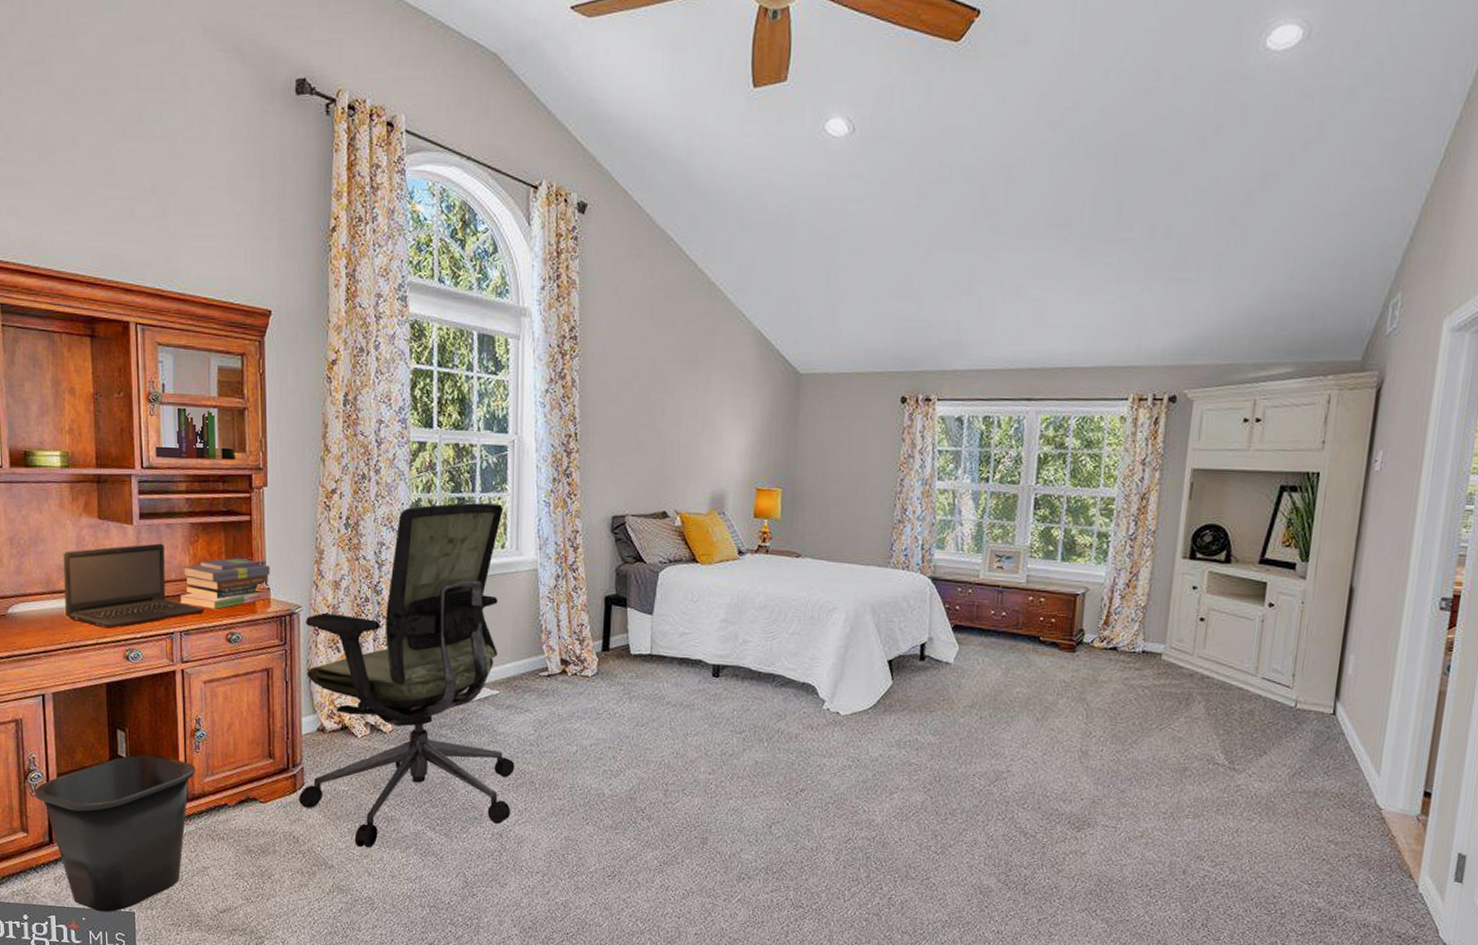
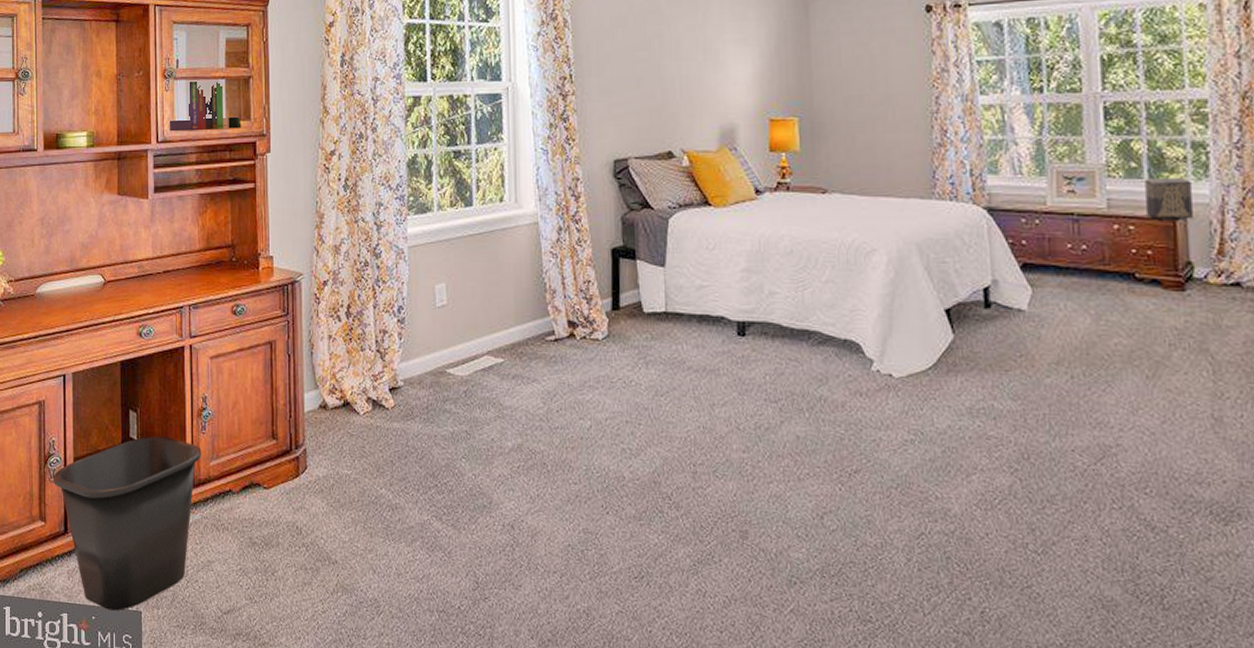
laptop: present [63,543,206,629] -> none [86,216,213,305]
books: present [180,557,271,609] -> none [190,226,274,280]
office chair: present [299,502,515,848] -> none [302,154,524,541]
decorative box: none [1055,560,1093,596] -> present [1145,177,1193,220]

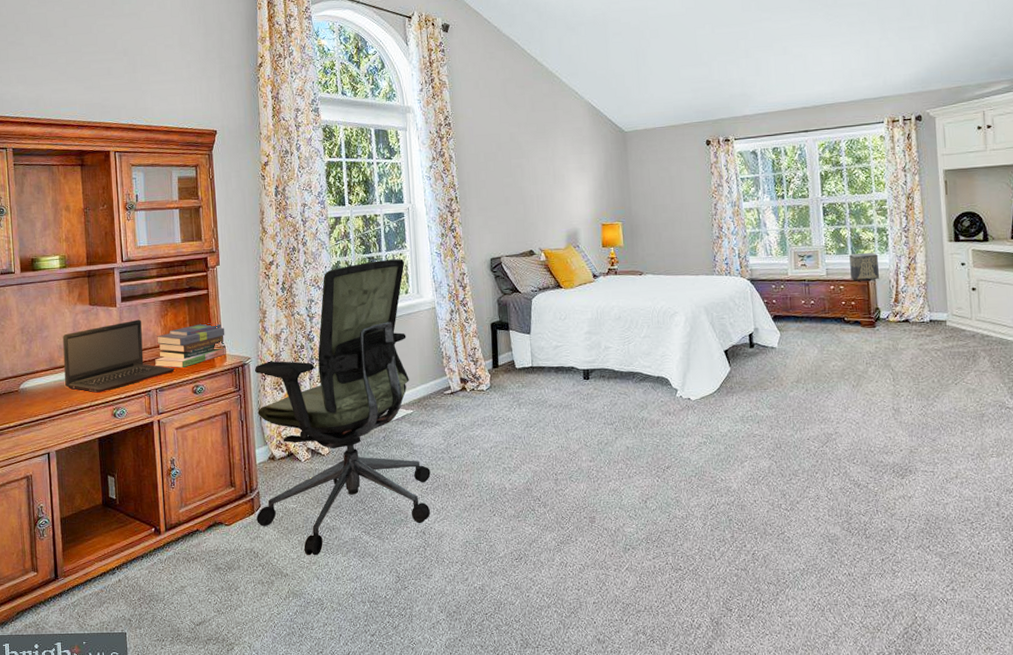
waste bin: present [53,436,202,611] -> none [42,494,172,635]
laptop: none [86,216,213,305] -> present [62,319,176,393]
books: present [169,82,242,132] -> none [131,212,194,253]
books: none [190,226,274,280] -> present [155,323,226,368]
office chair: none [302,154,524,541] -> present [254,258,431,556]

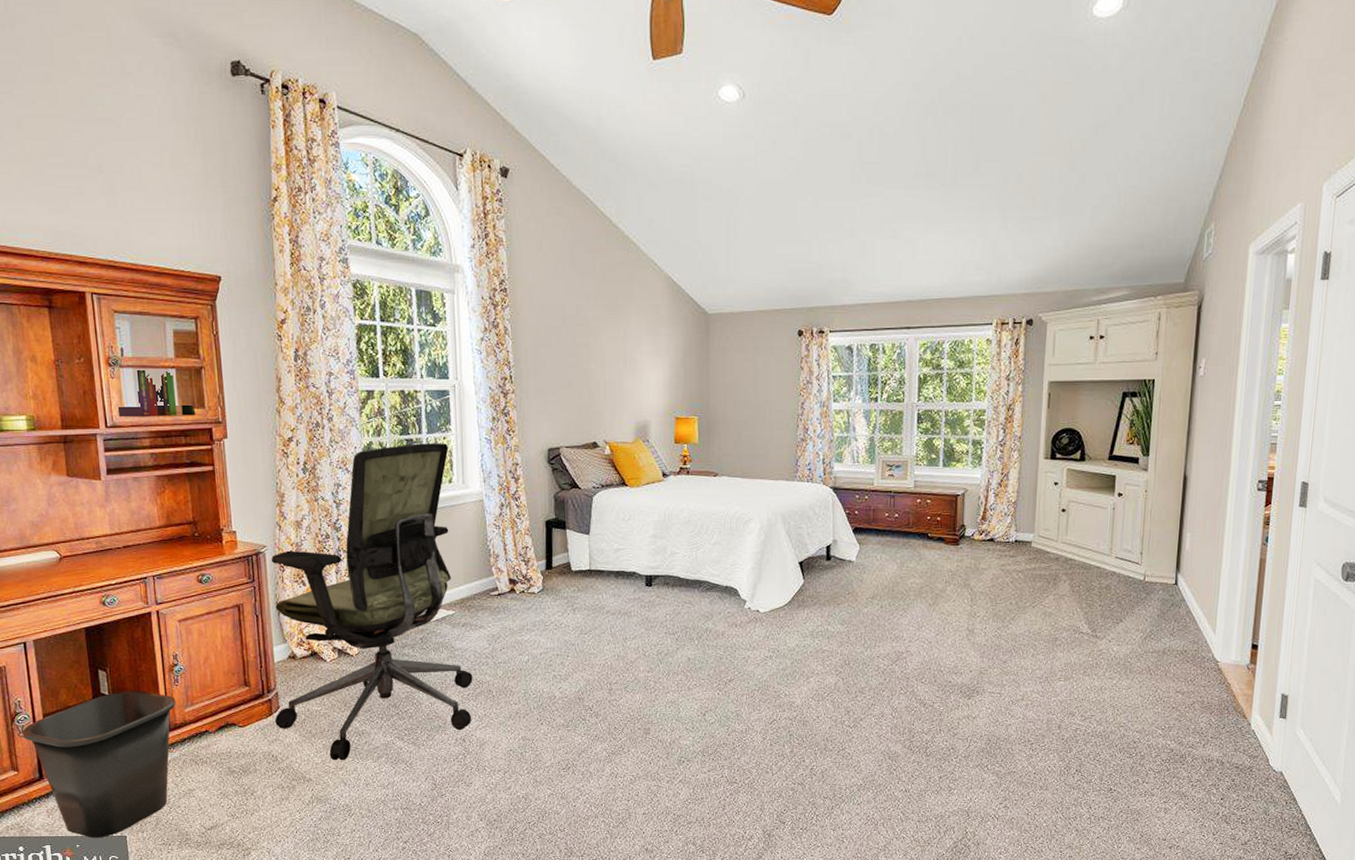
waste bin: none [42,494,172,635] -> present [22,691,176,838]
laptop: present [62,319,176,393] -> none [35,496,176,577]
books: none [131,212,194,253] -> present [117,370,196,418]
books: present [155,323,226,368] -> none [151,504,237,553]
decorative box: present [849,252,879,281] -> none [939,465,969,496]

